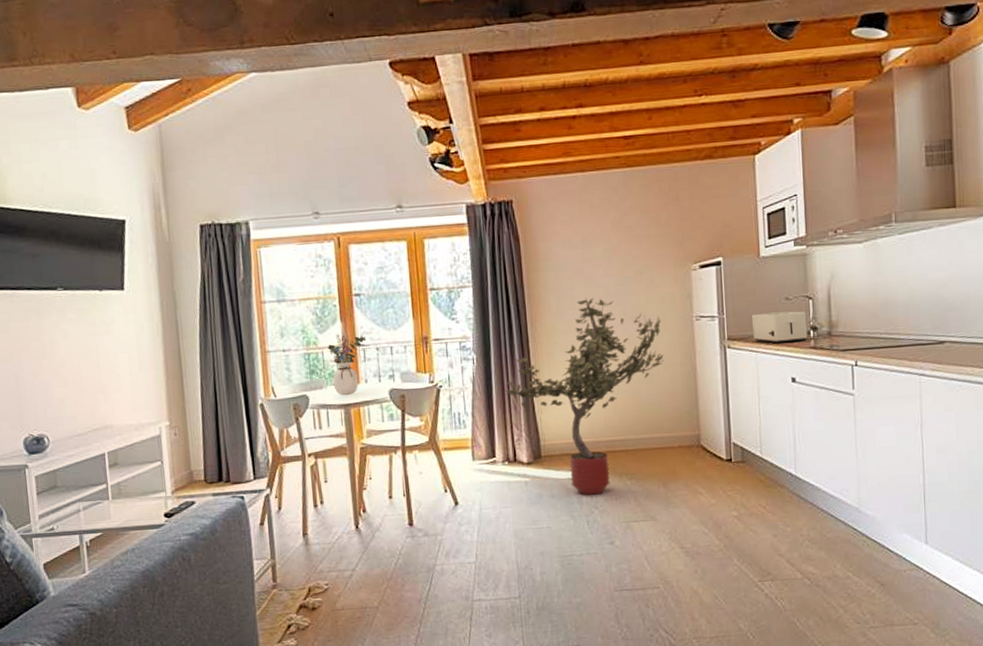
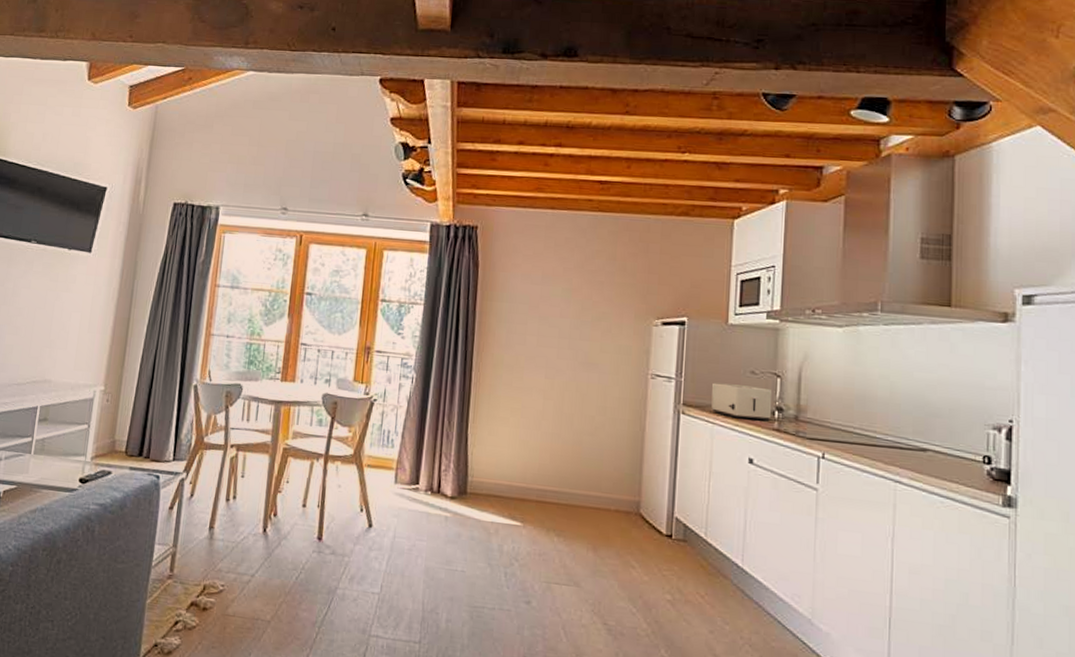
bouquet: present [328,330,367,395] -> none [269,326,310,392]
potted tree: present [503,297,664,495] -> none [438,335,613,546]

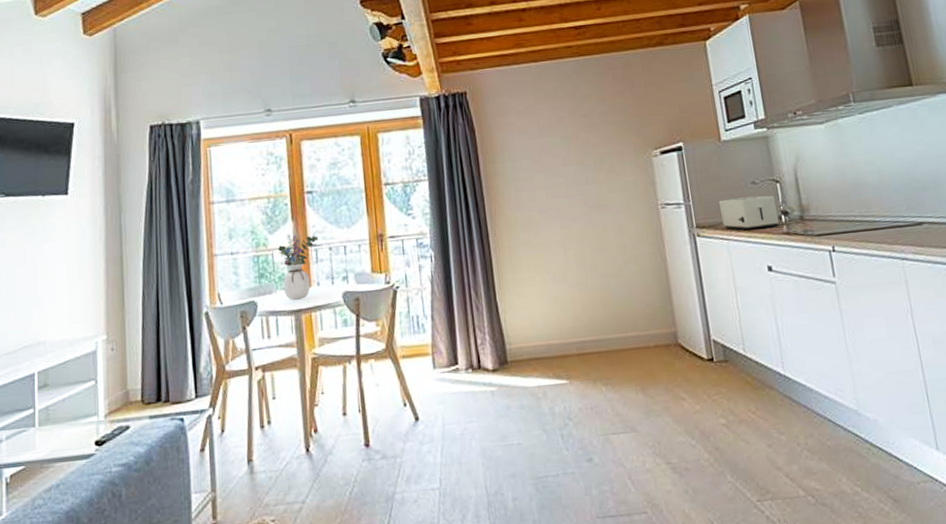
bouquet: none [269,326,310,392] -> present [278,229,319,300]

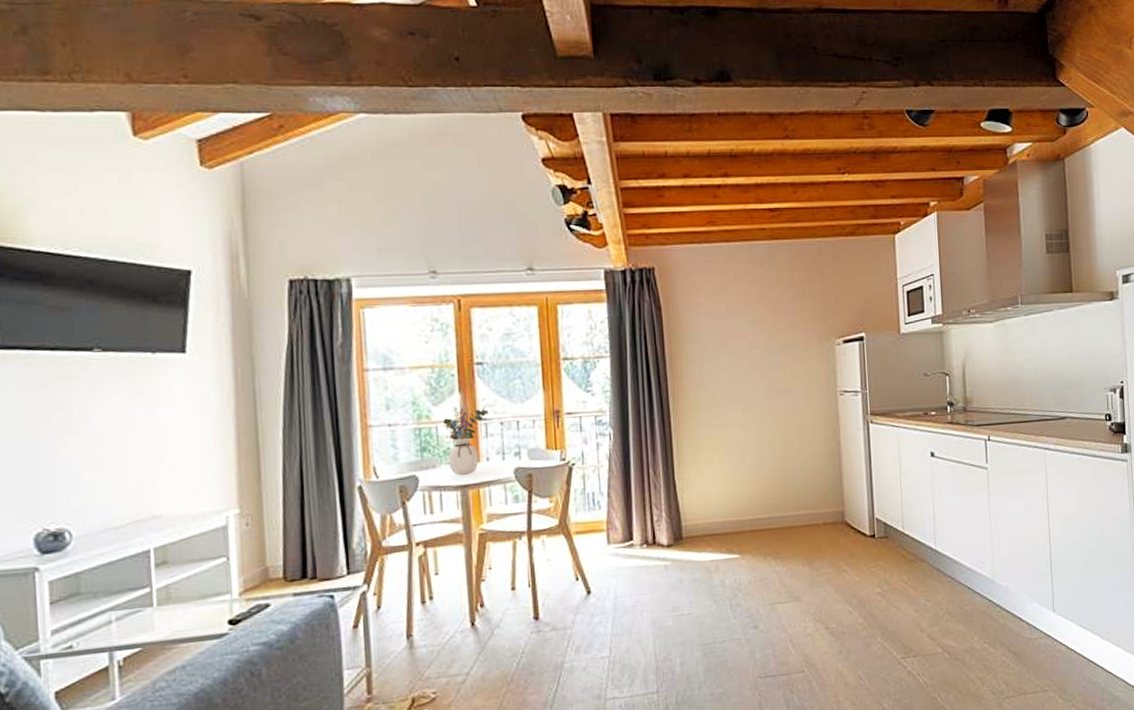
toaster: present [719,195,780,231] -> none [893,387,945,419]

